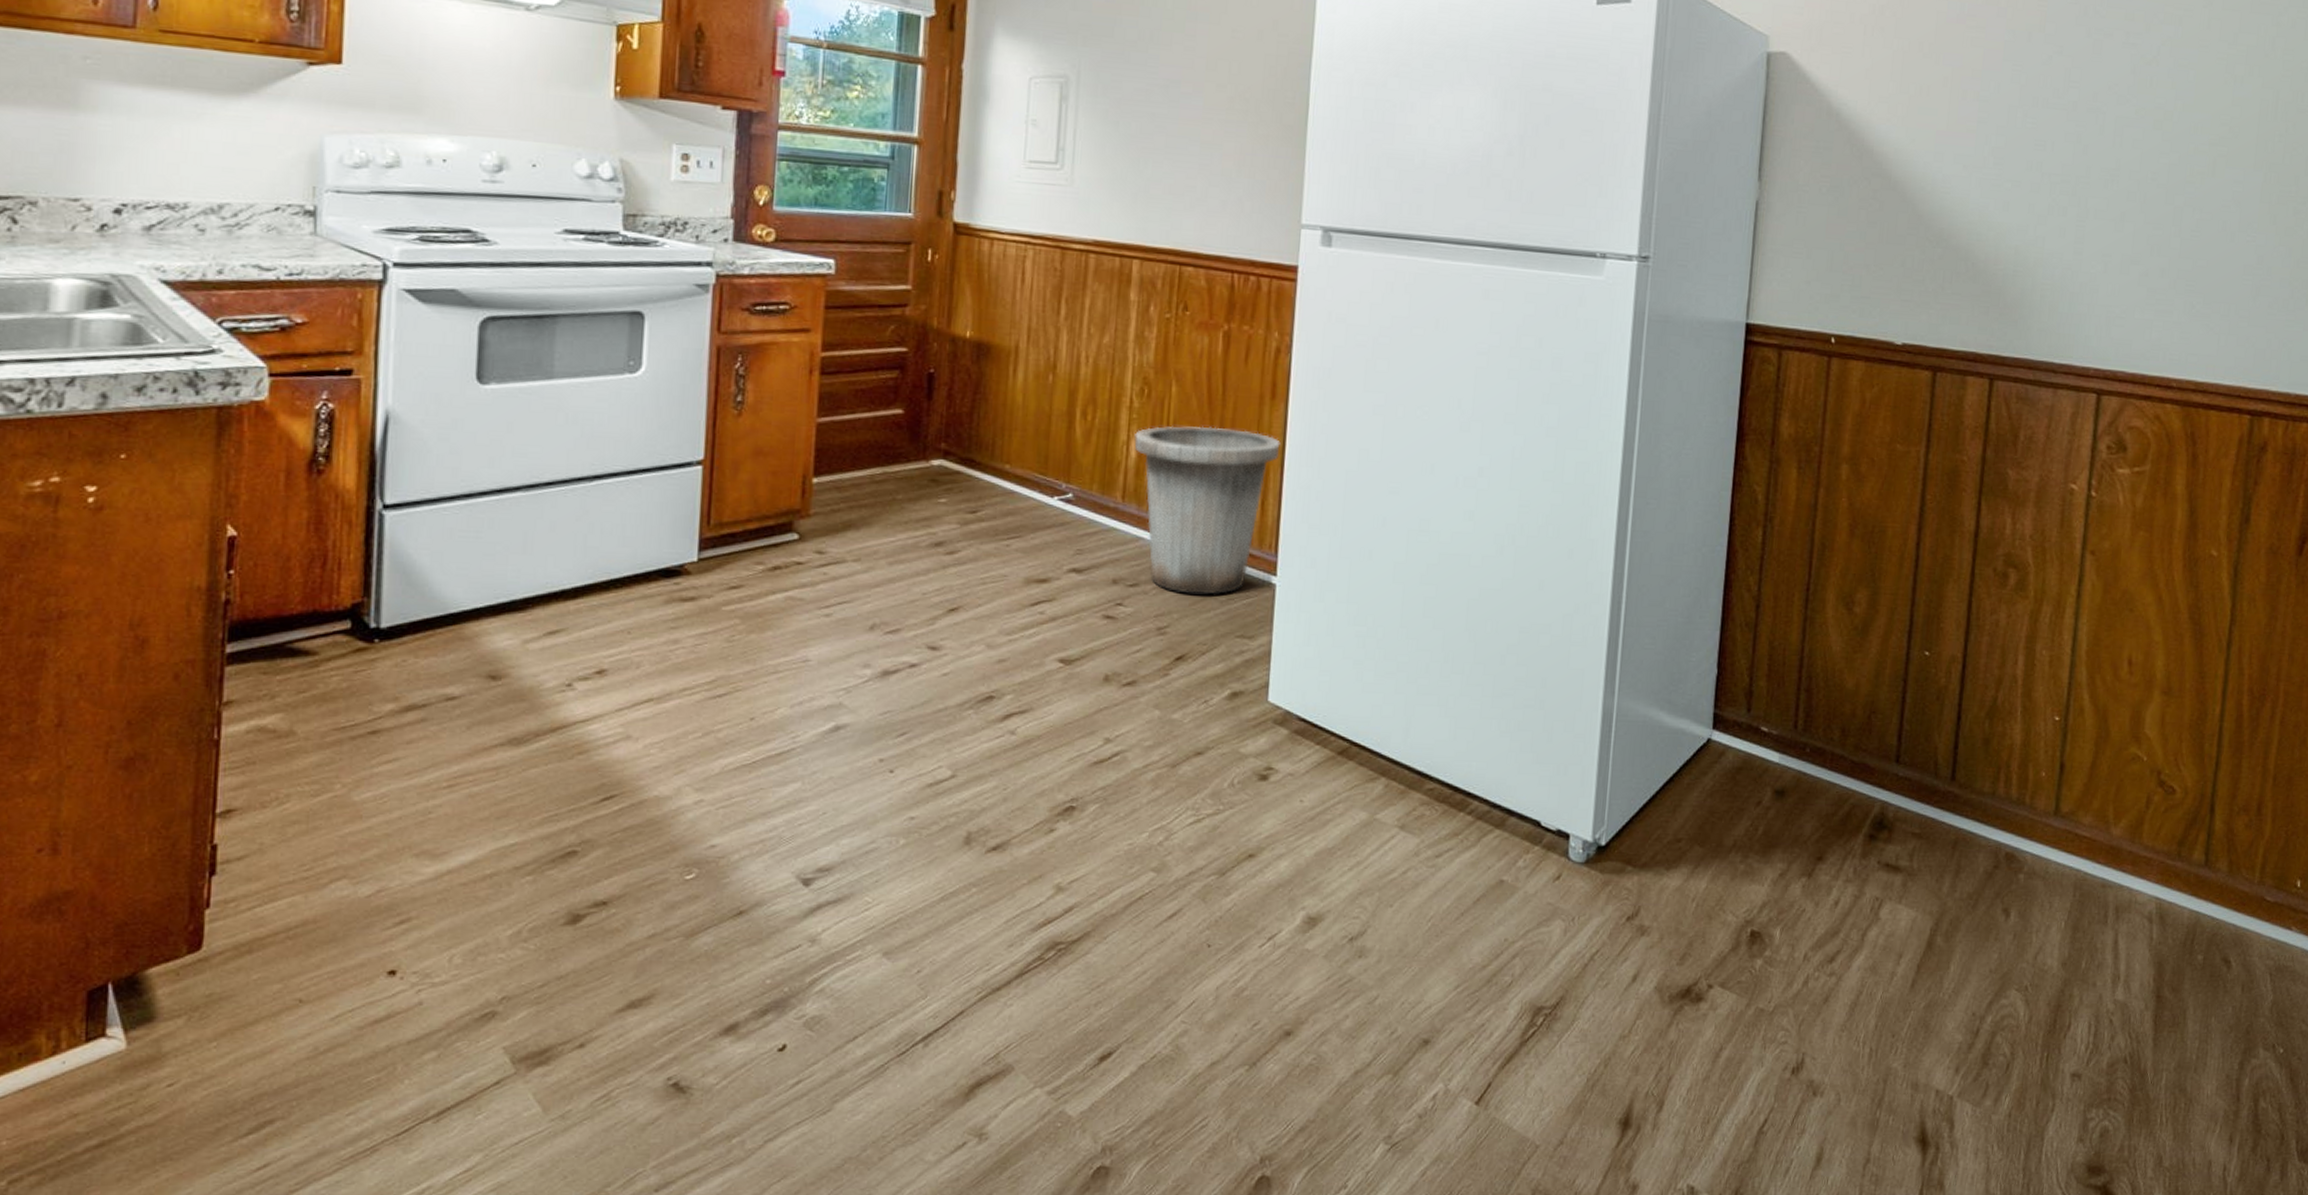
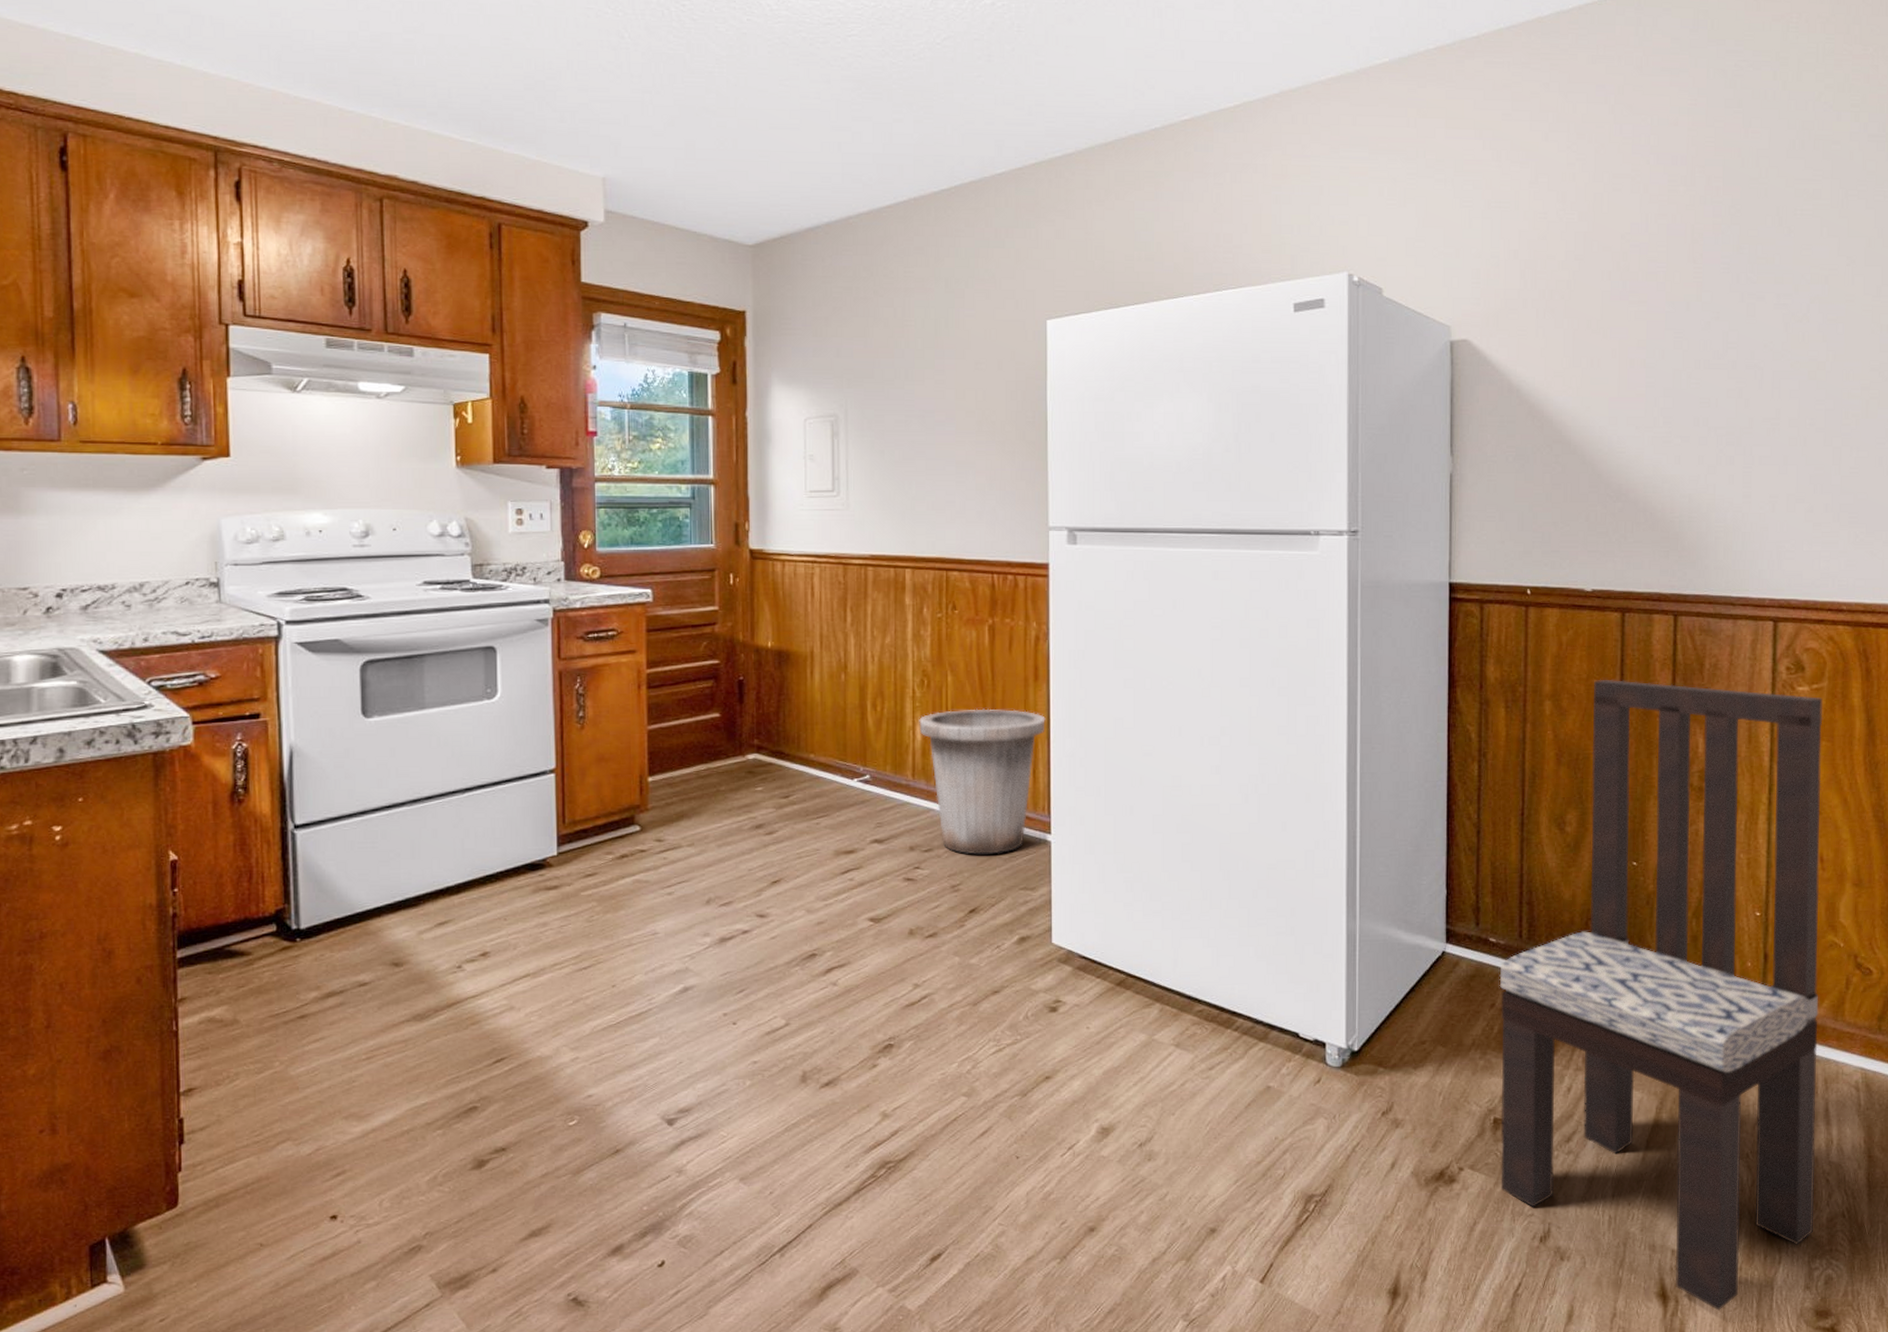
dining chair: none [1752,444,2144,1161] -> present [1499,679,1823,1311]

